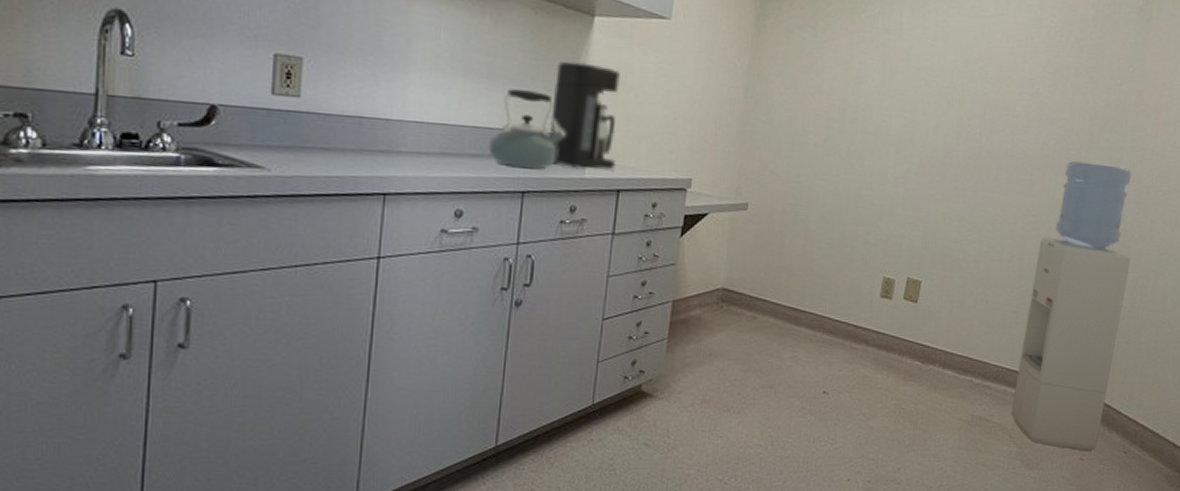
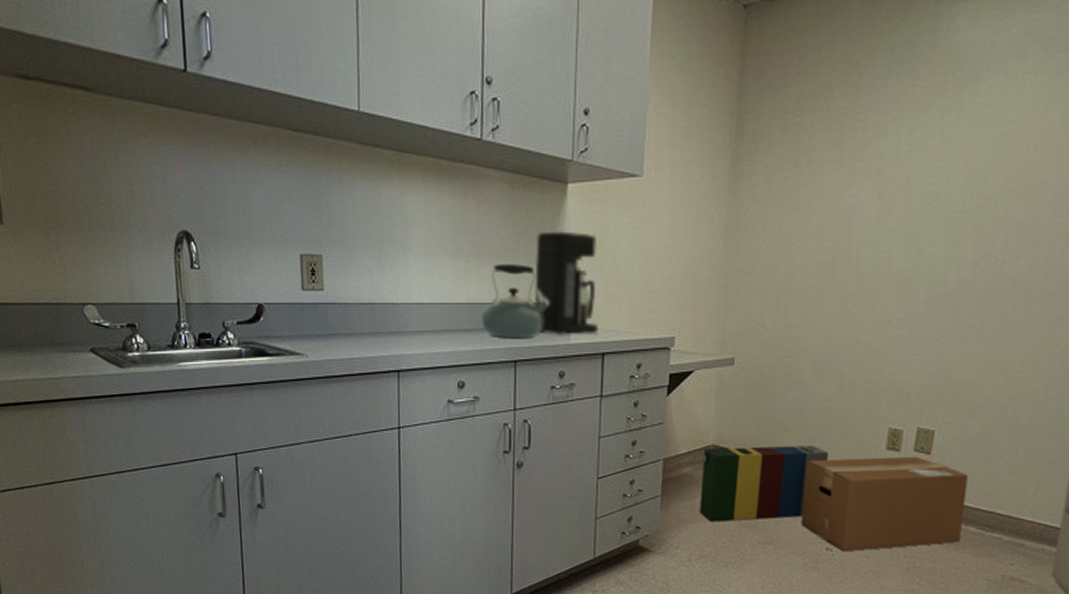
recycling bin: none [705,290,829,366] -> present [700,445,828,522]
box: none [801,304,947,395] -> present [801,456,968,552]

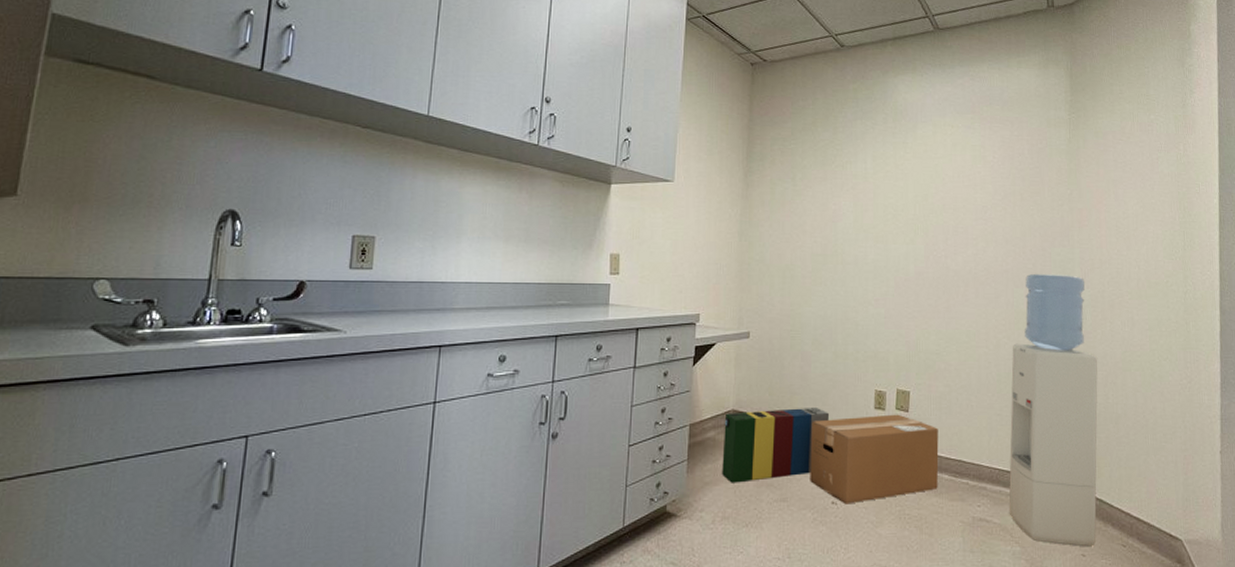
kettle: present [481,264,549,339] -> none [526,249,590,316]
coffee maker: present [534,231,598,335] -> none [577,222,634,312]

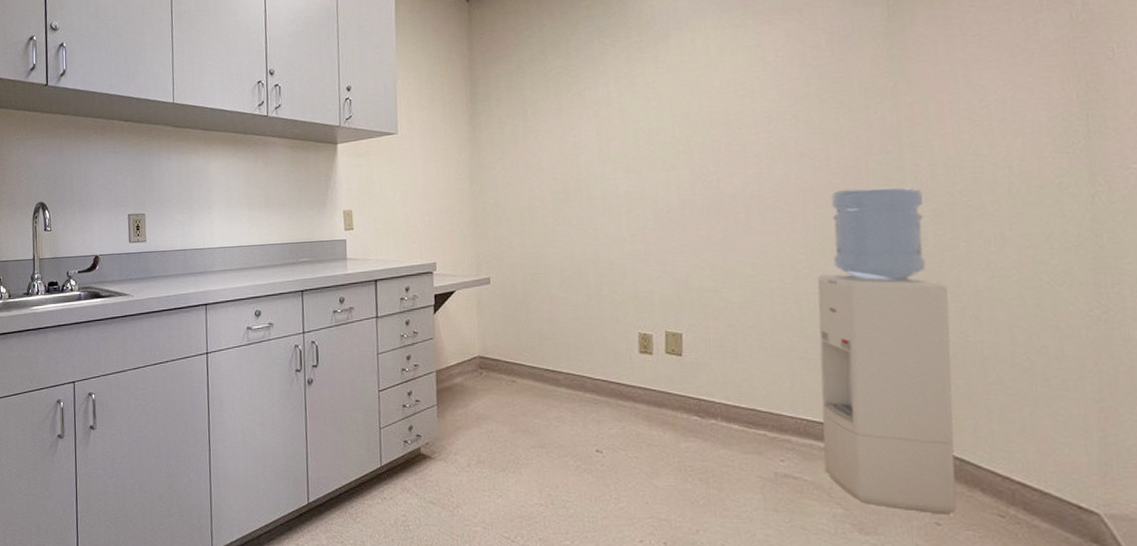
recycling bin: present [722,408,829,483] -> none [471,353,586,428]
box: present [810,414,939,505] -> none [566,358,726,453]

